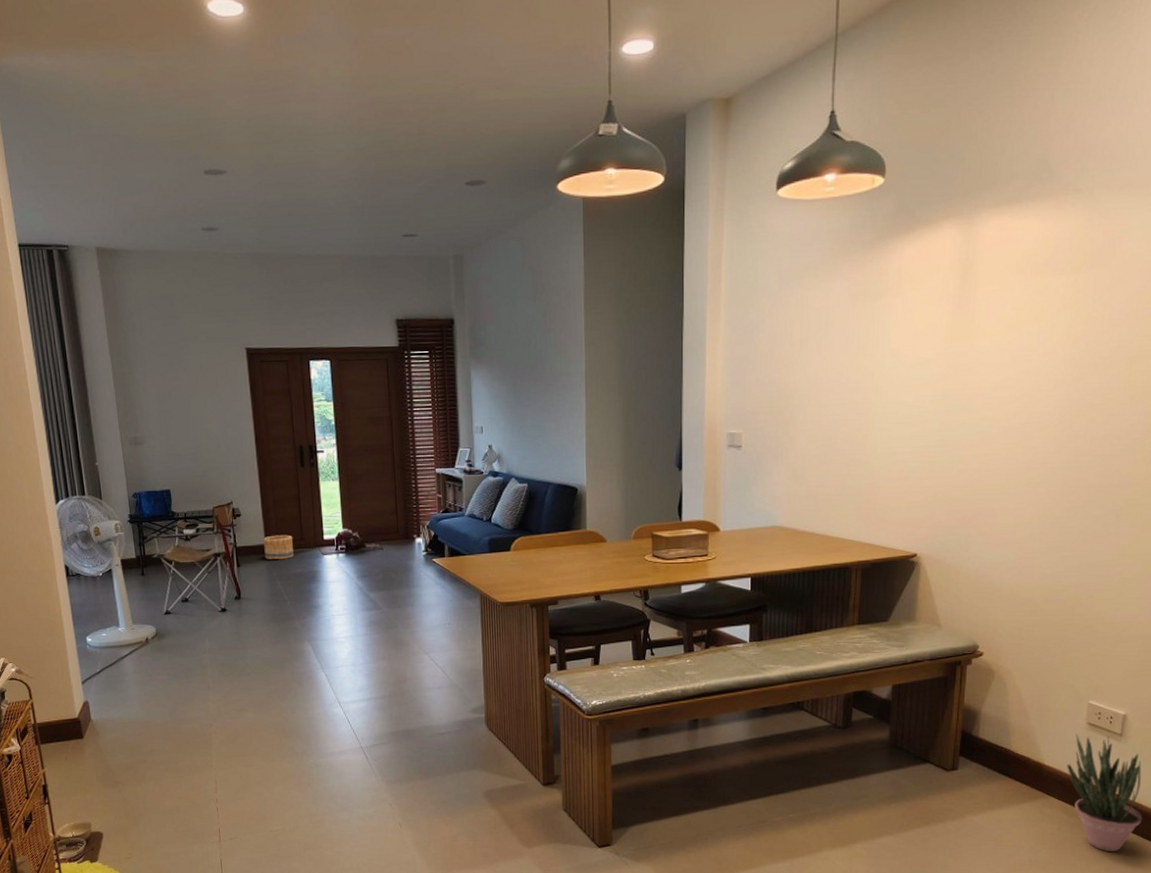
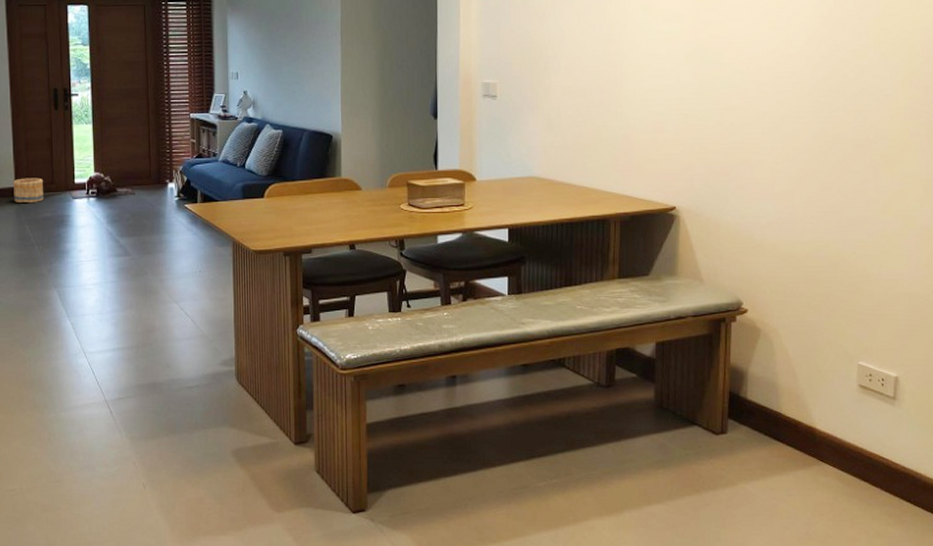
potted plant: present [1067,733,1143,852] -> none [840,396,923,525]

